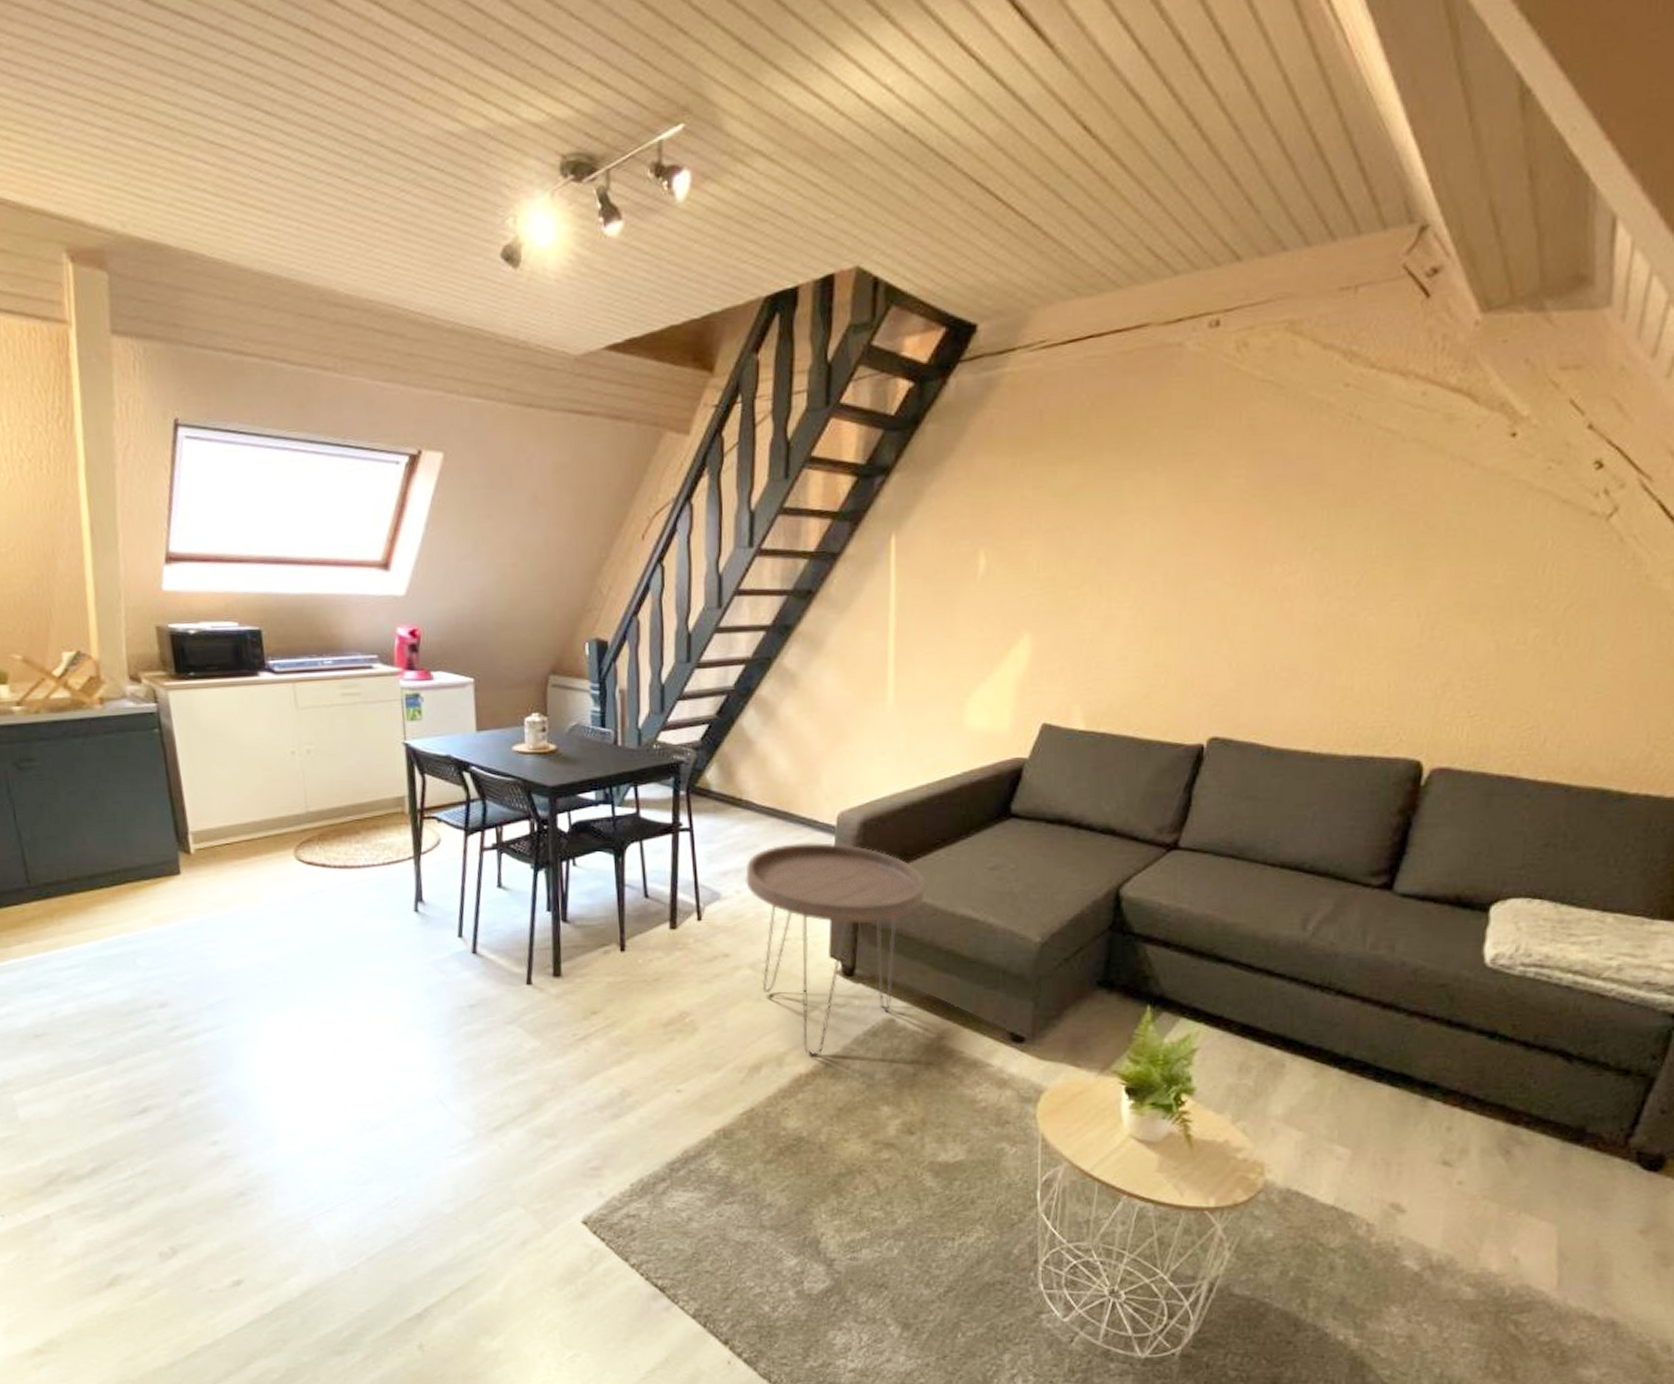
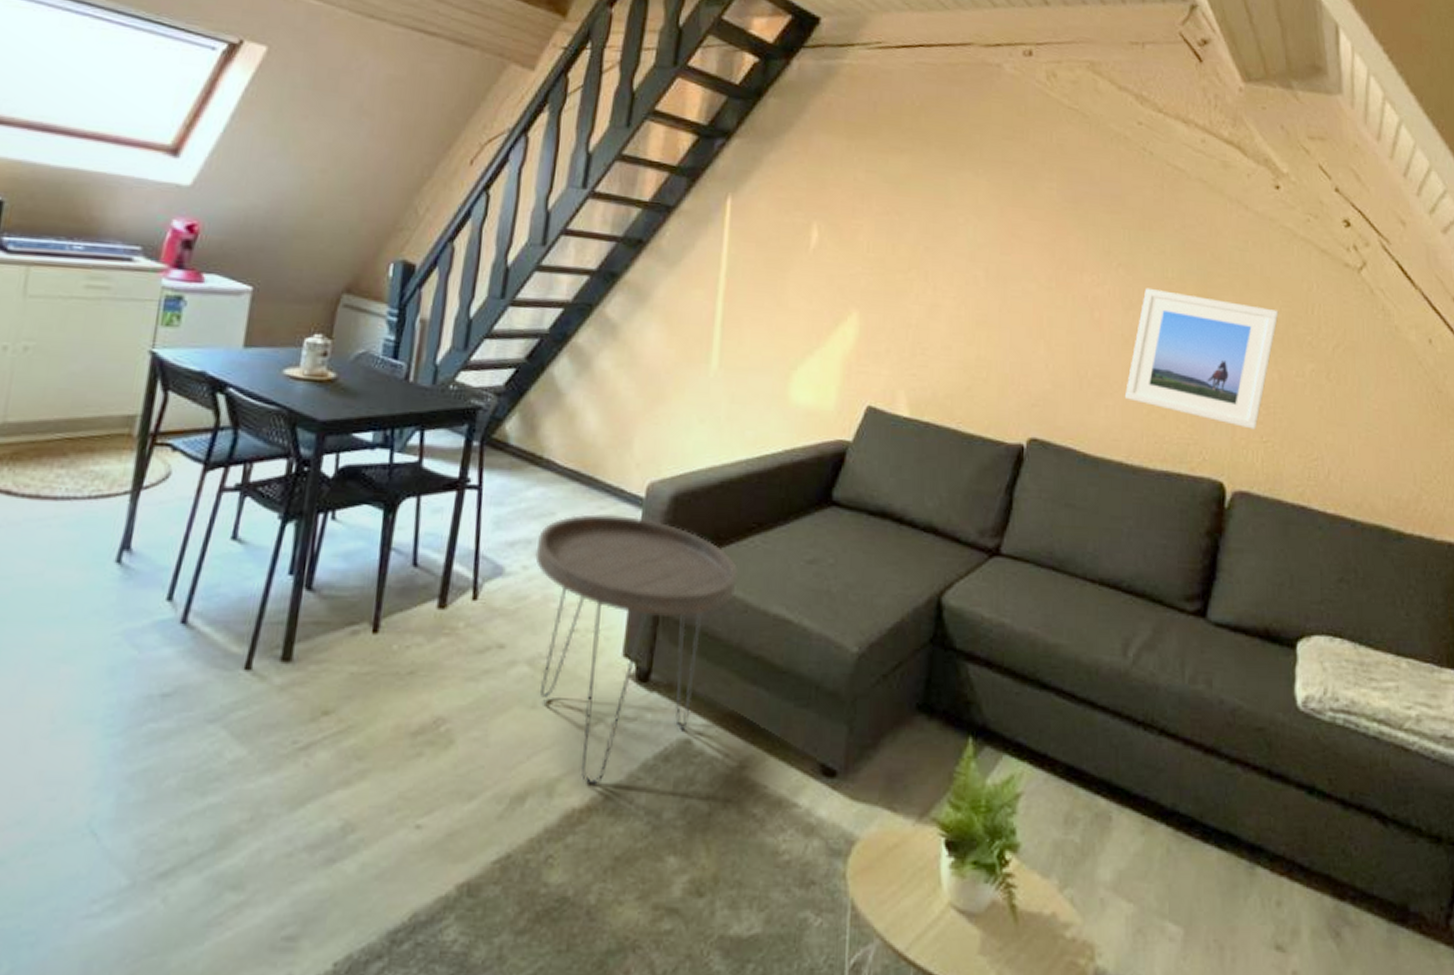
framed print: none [1316,569,1502,705] -> present [1125,287,1279,430]

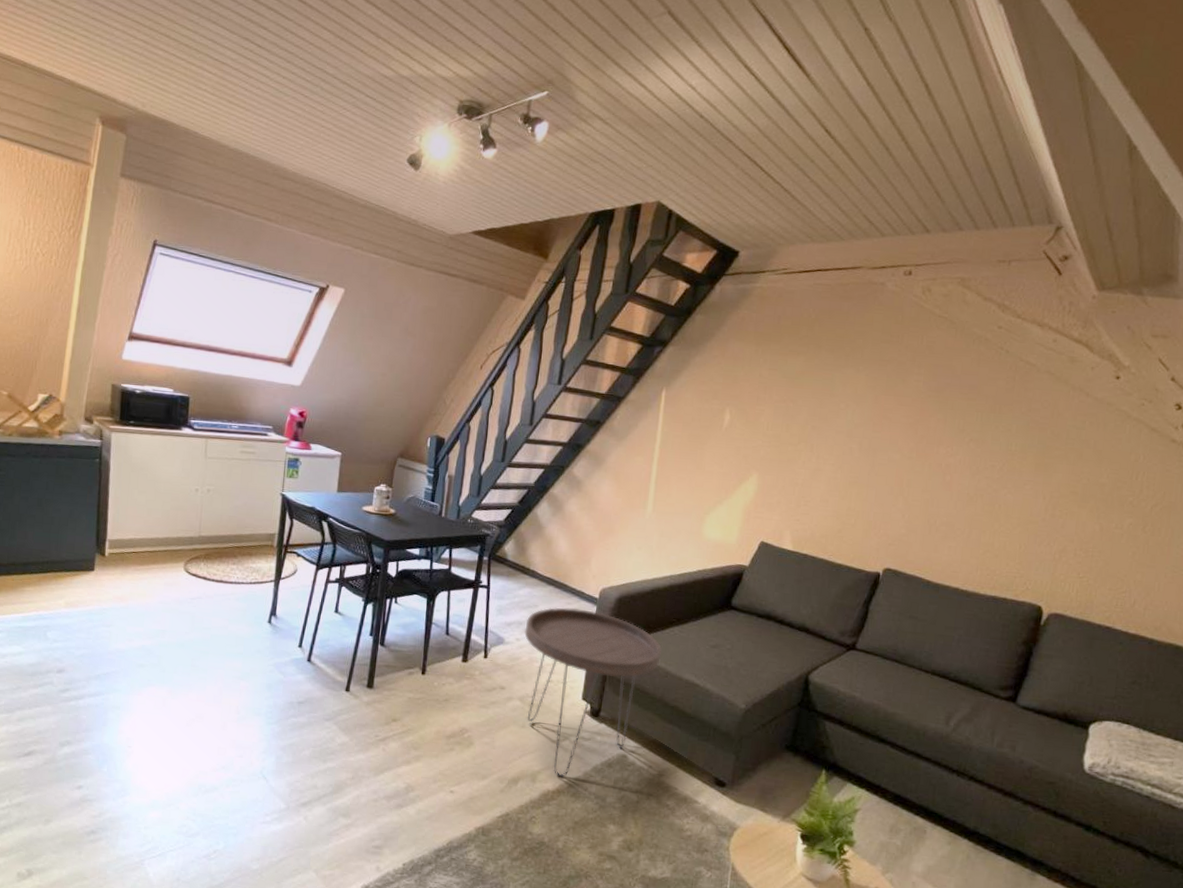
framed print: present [1125,287,1279,430] -> none [966,458,1106,568]

